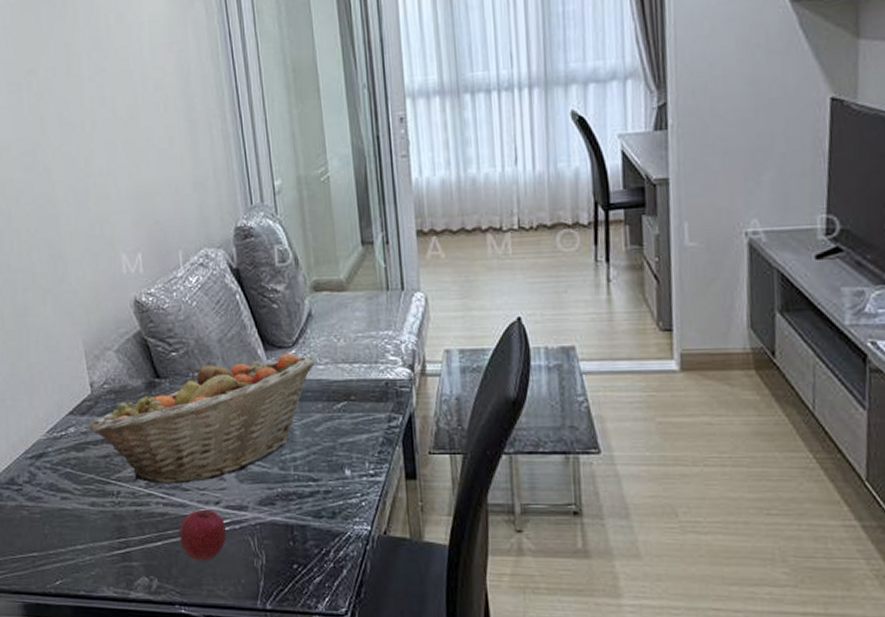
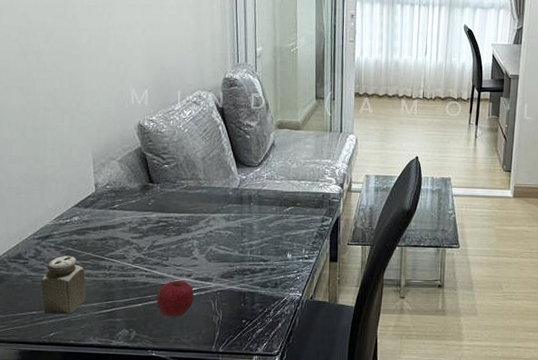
salt shaker: none [39,479,94,557] -> present [41,255,87,315]
fruit basket: present [88,353,316,484] -> none [90,170,274,262]

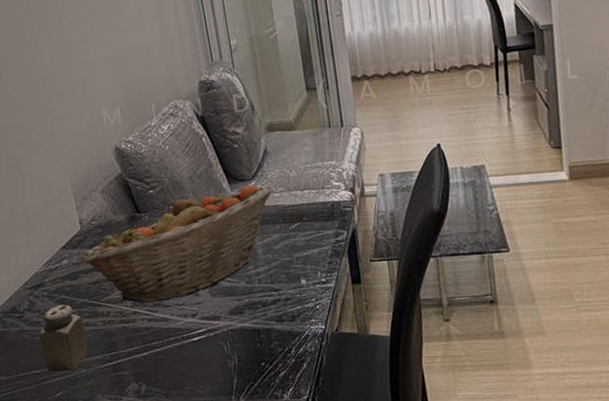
fruit basket: none [90,170,274,262] -> present [79,184,273,303]
apple: present [157,280,195,318] -> none [162,321,204,366]

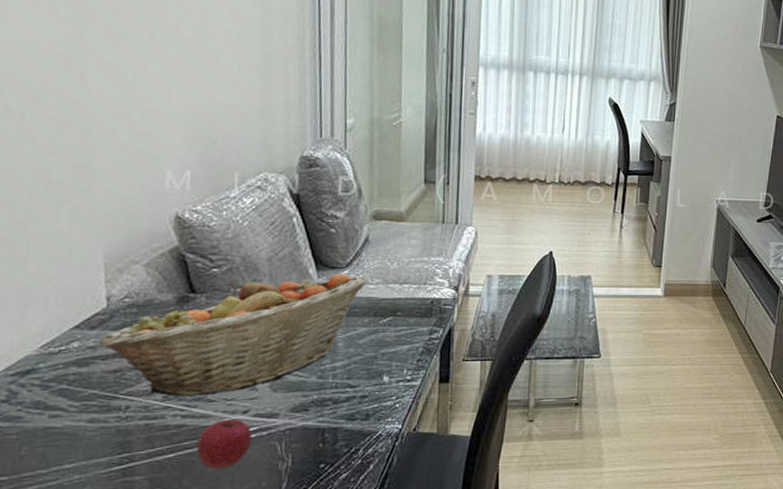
salt shaker: present [39,304,88,372] -> none [16,396,90,479]
apple: none [162,321,204,366] -> present [197,419,253,469]

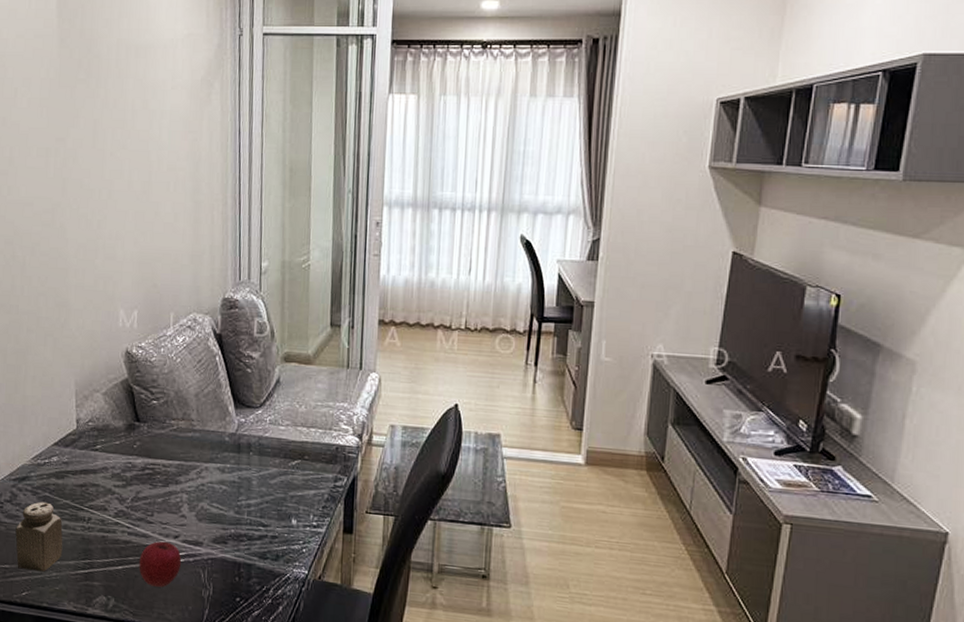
salt shaker: none [16,396,90,479] -> present [15,501,63,572]
fruit basket: present [98,273,368,397] -> none [70,412,279,517]

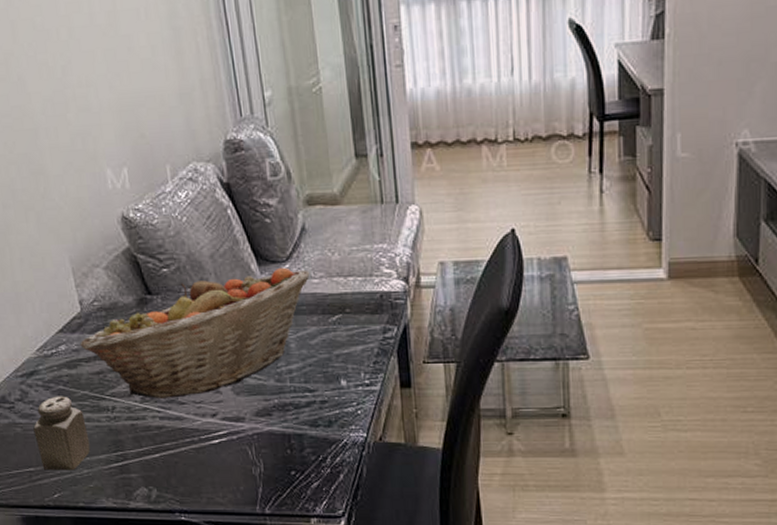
fruit basket: none [70,412,279,517] -> present [80,267,311,398]
apple: present [139,541,182,588] -> none [177,421,225,471]

